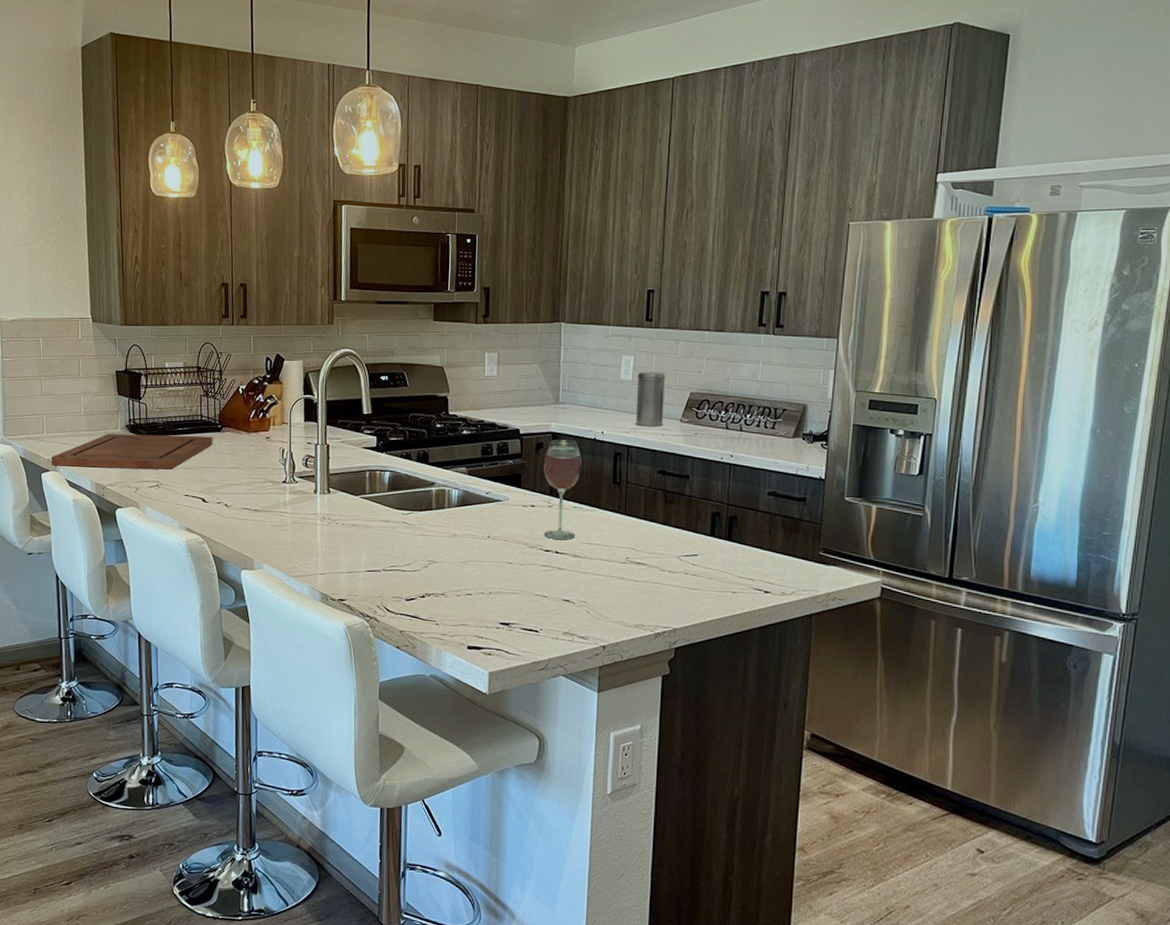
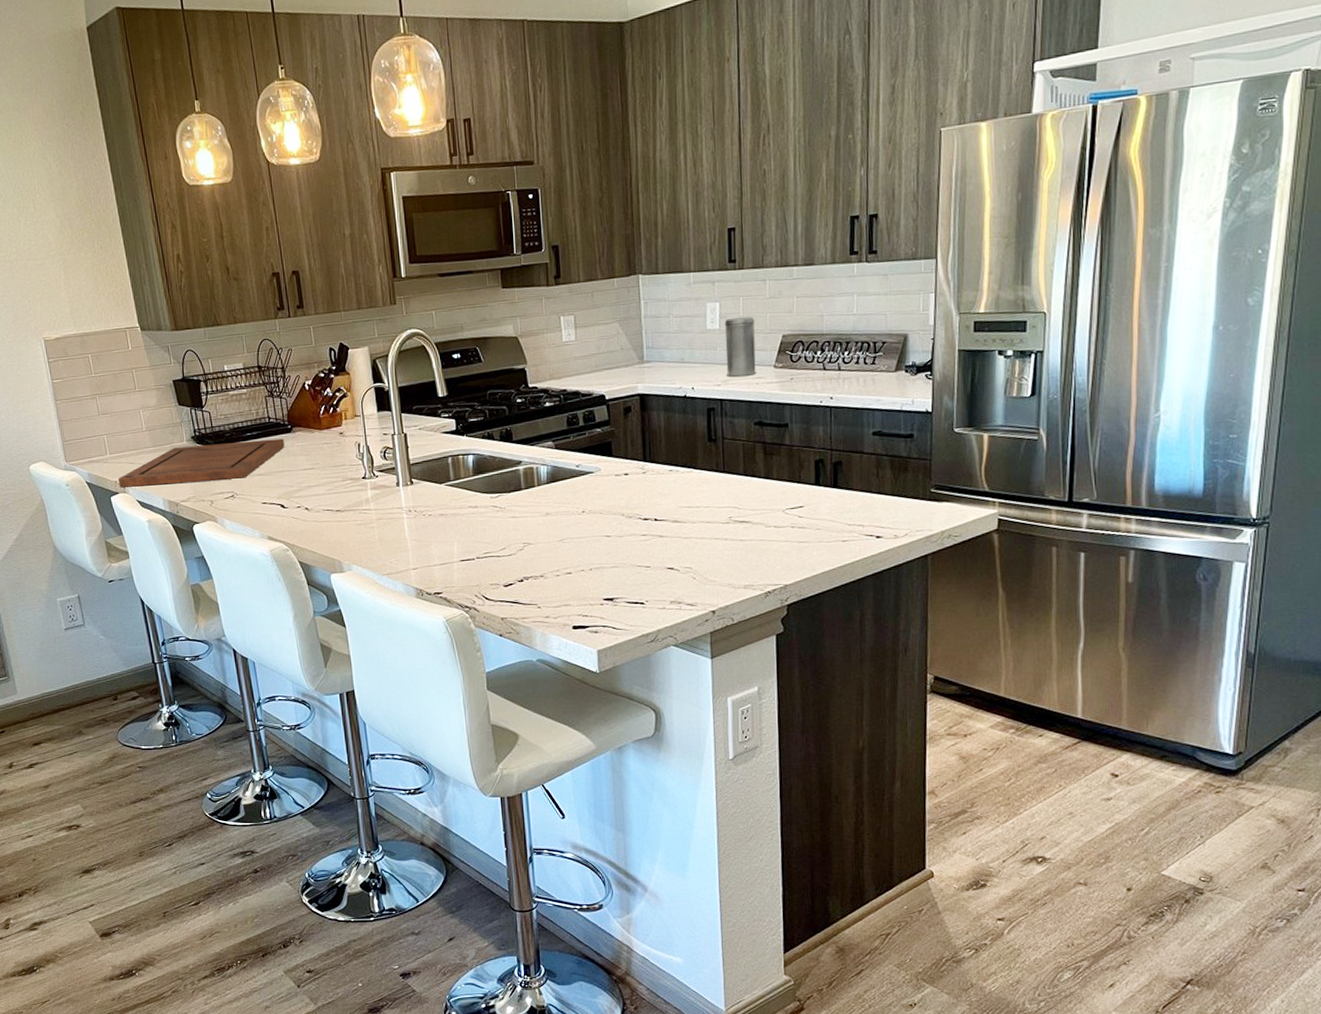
wineglass: present [544,440,582,540] -> none [634,400,674,506]

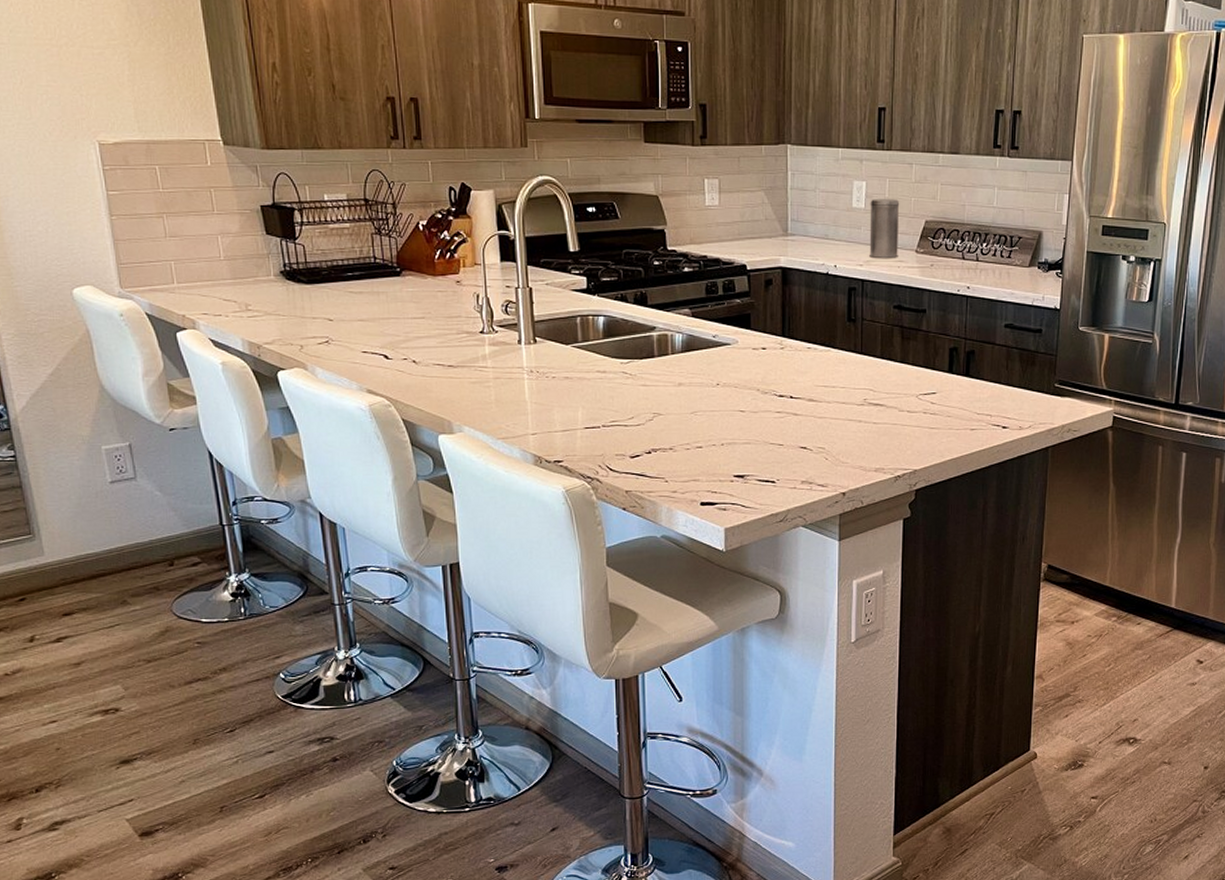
cutting board: present [118,438,285,488] -> none [187,281,392,323]

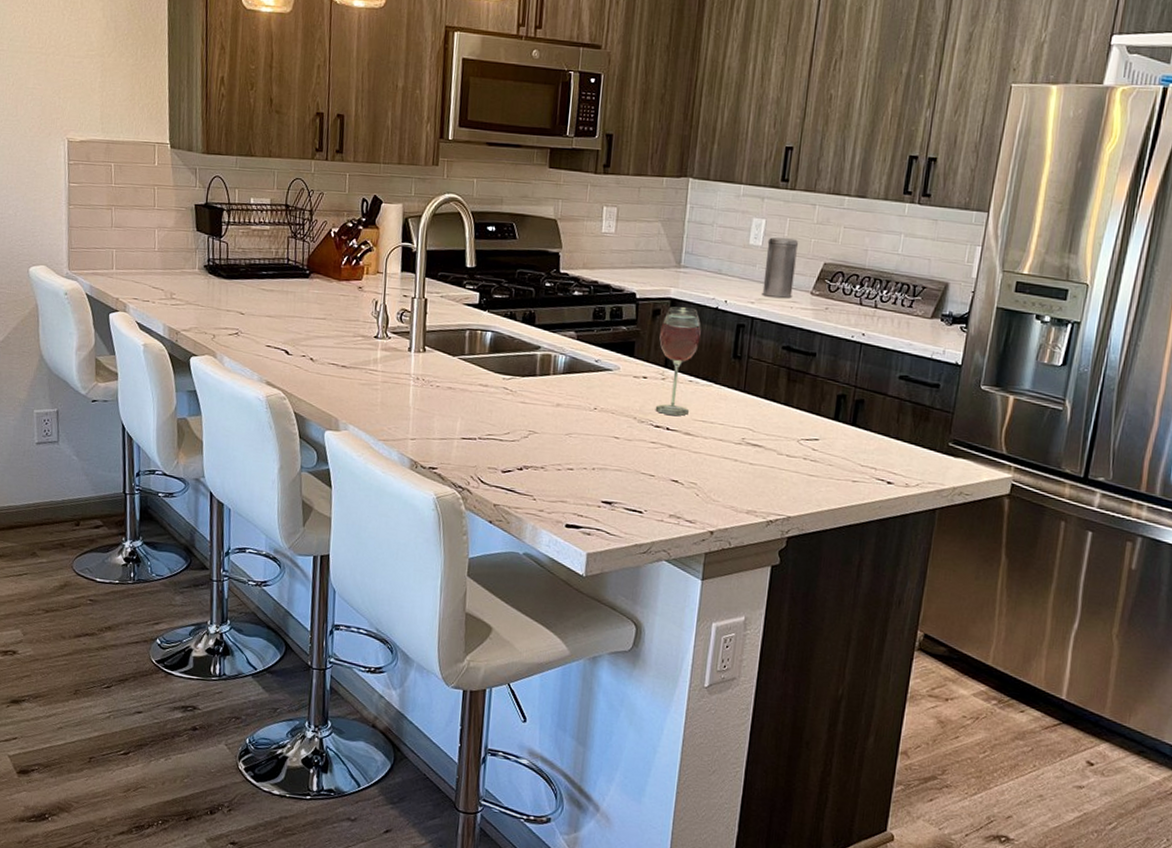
wineglass: none [774,275,814,383] -> present [655,306,701,416]

